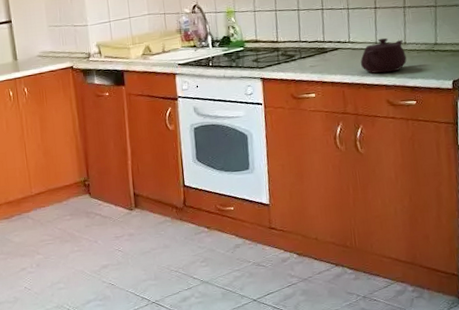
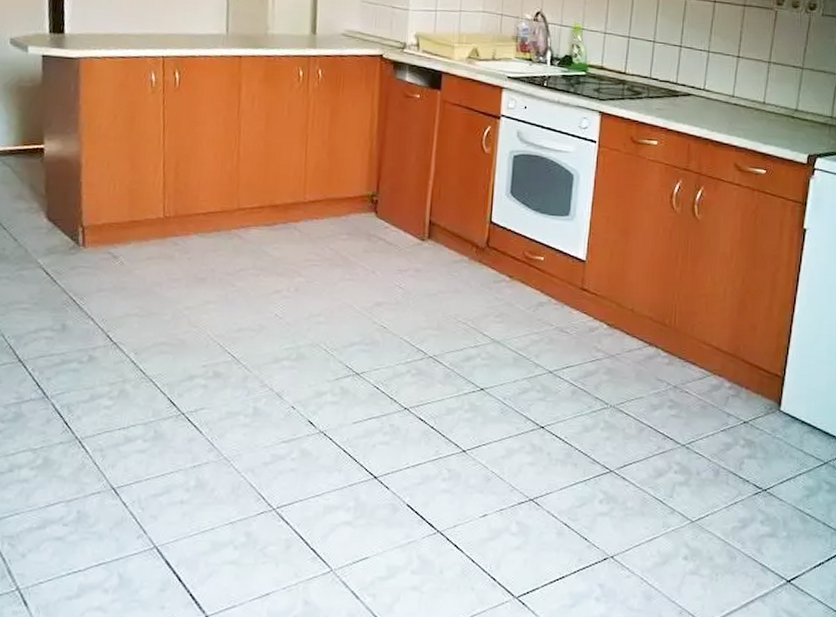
teapot: present [360,38,407,74] -> none [713,92,763,133]

